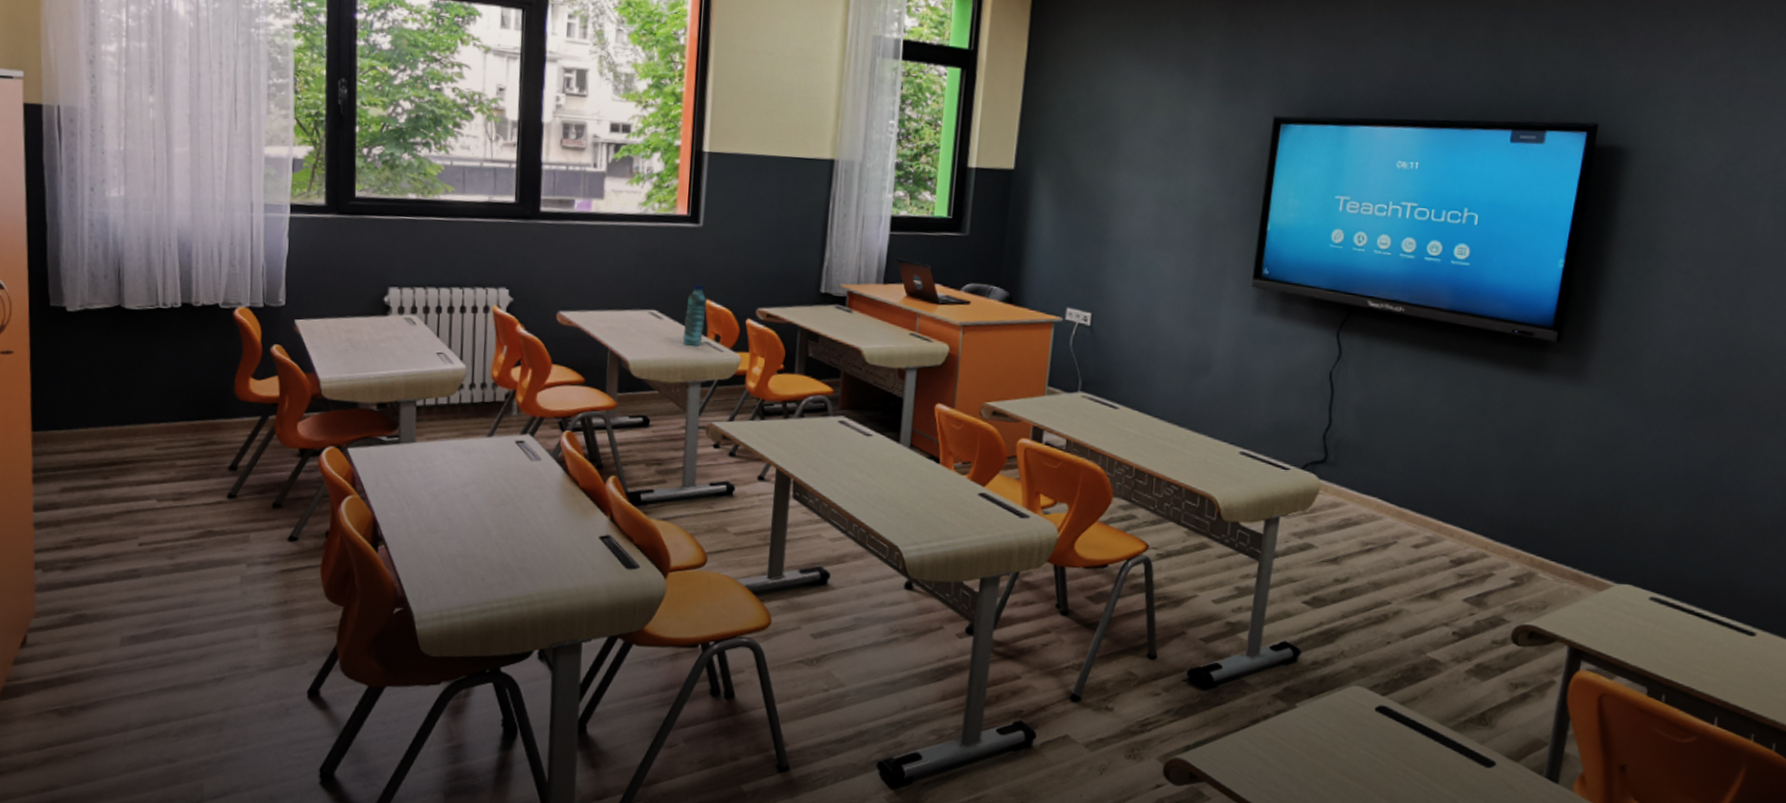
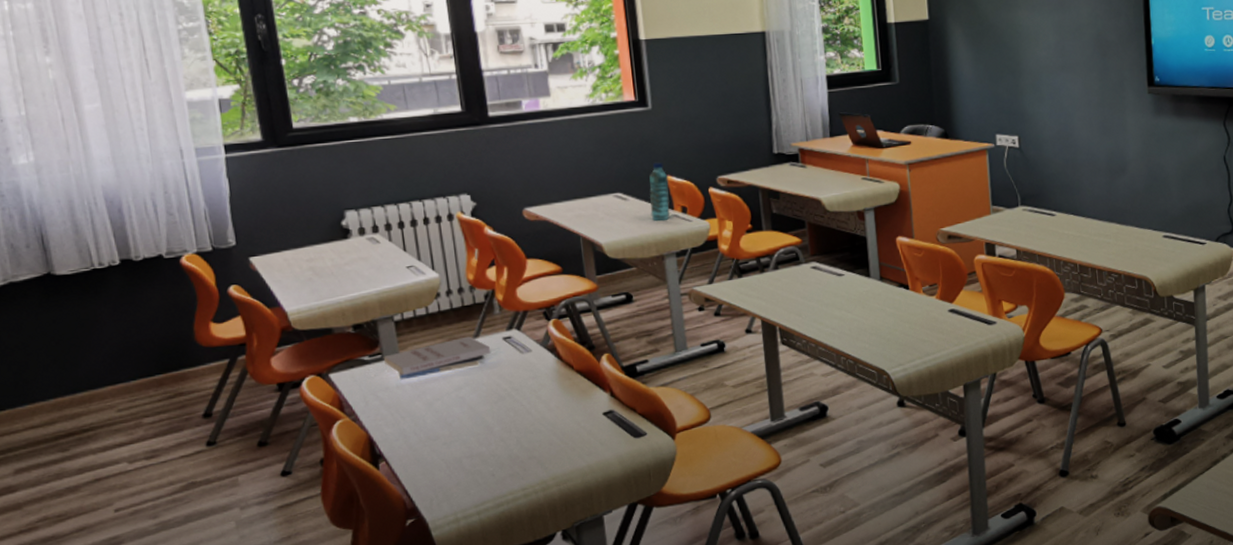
books: none [400,433,502,467] -> present [383,336,491,380]

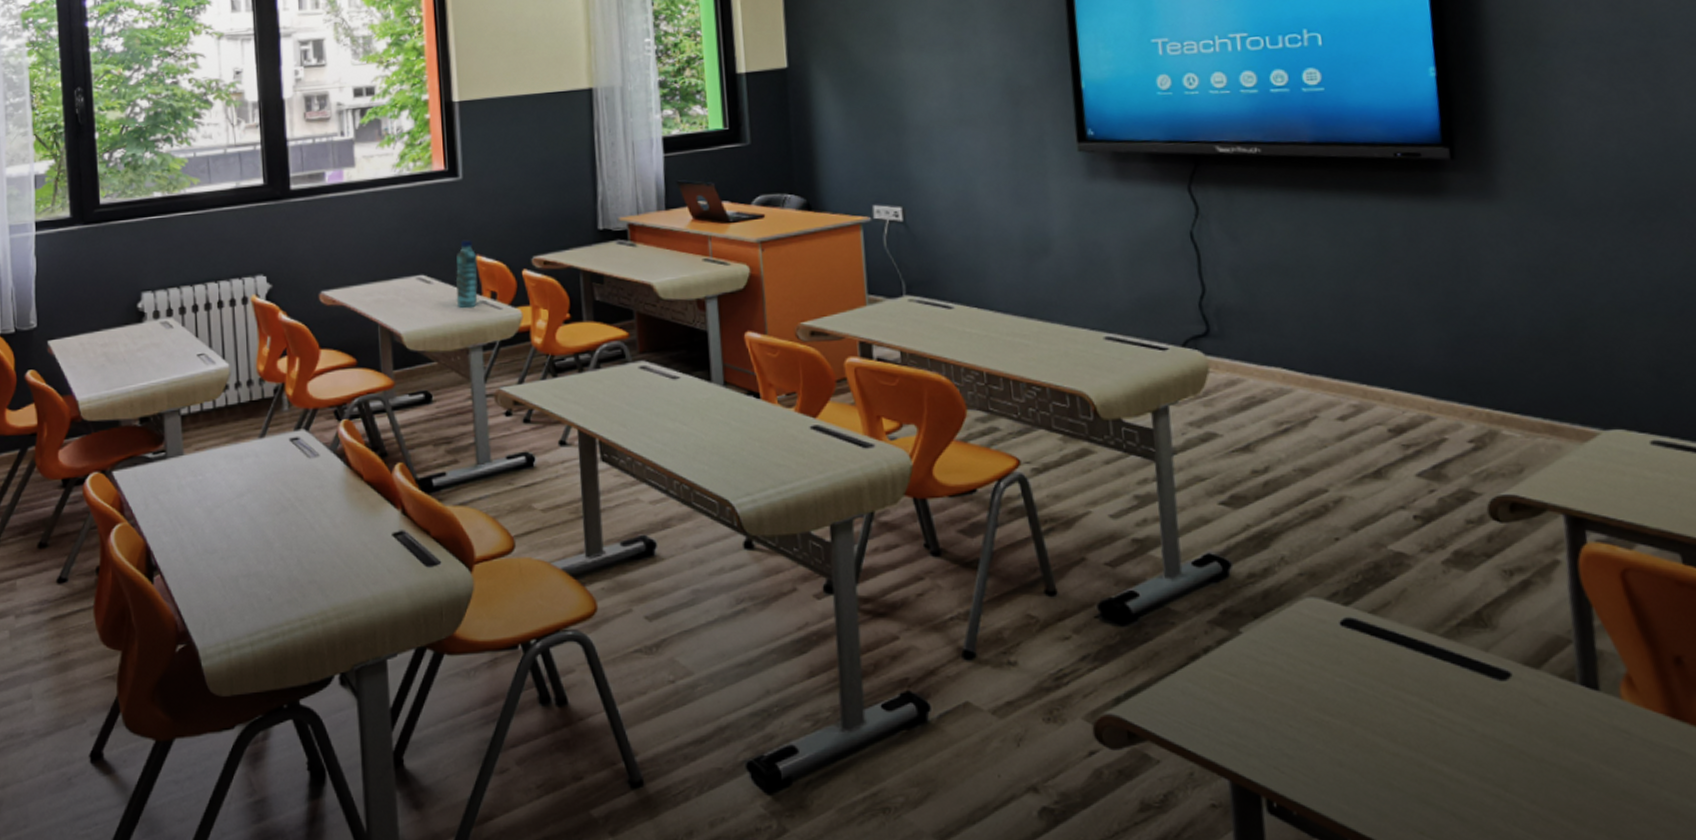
books: present [383,336,491,380] -> none [167,435,277,482]

